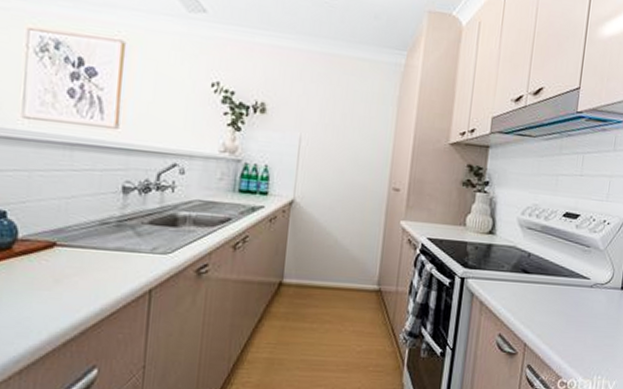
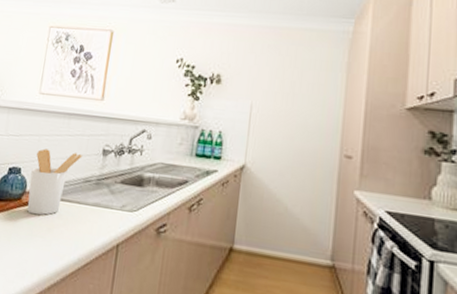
utensil holder: none [21,187,95,266] -> present [27,149,83,215]

